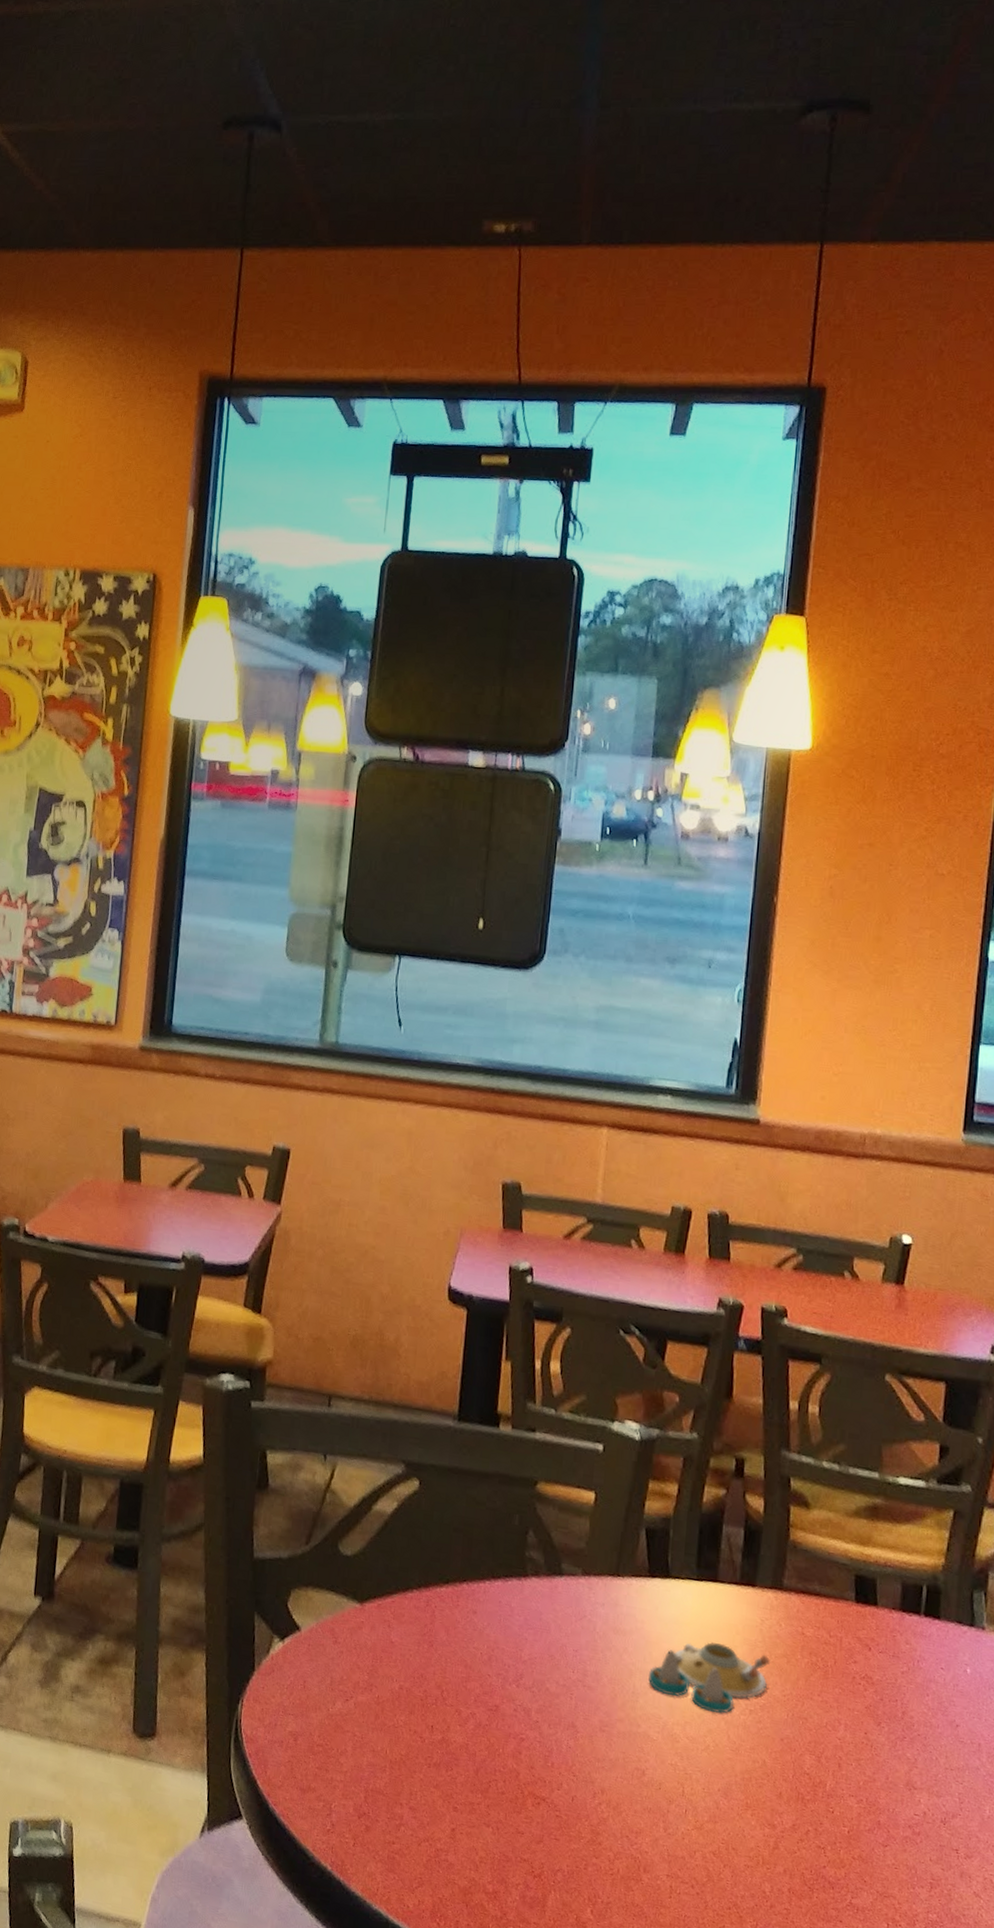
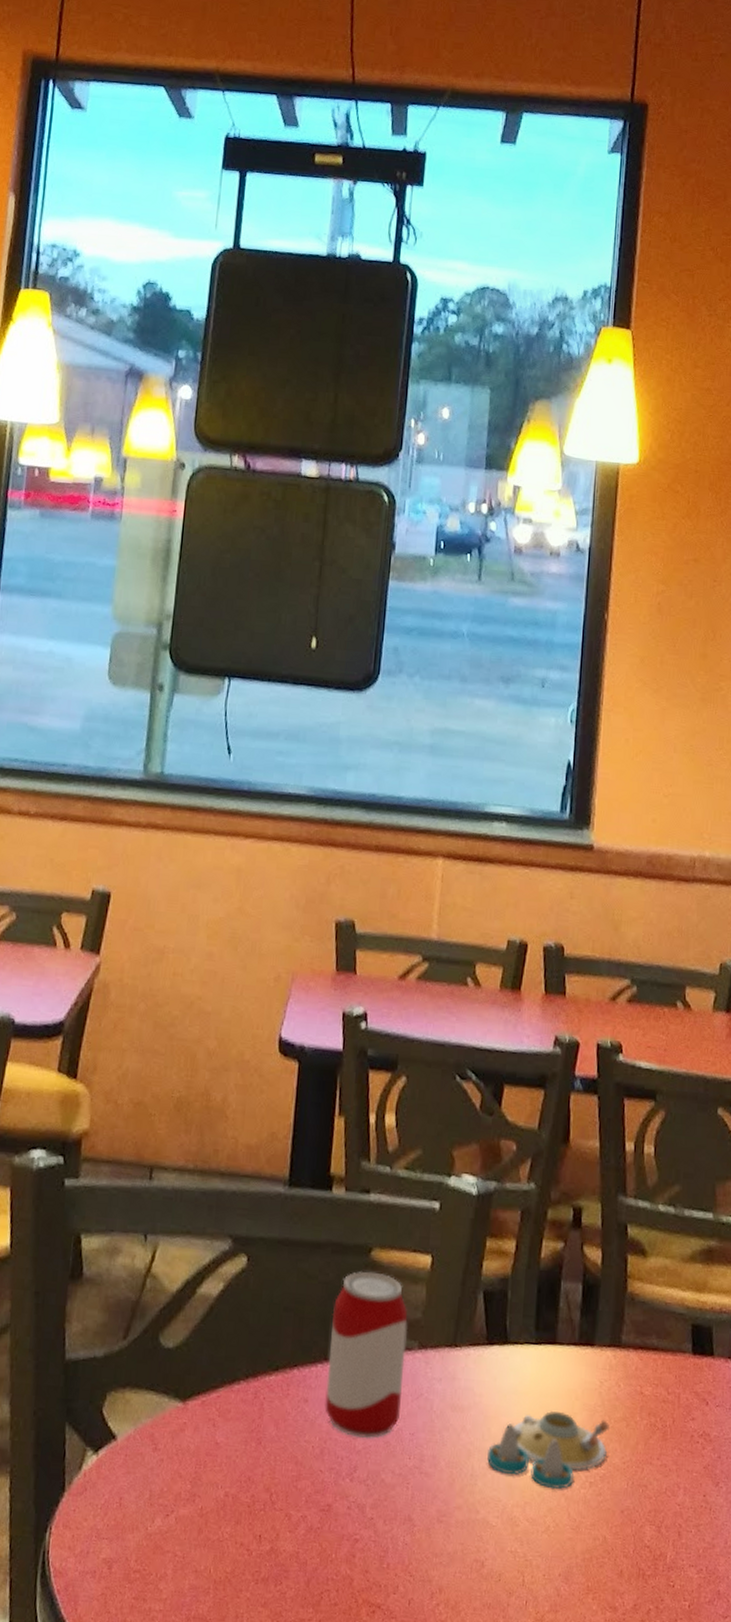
beverage can: none [492,1501,572,1651] -> present [325,1270,408,1439]

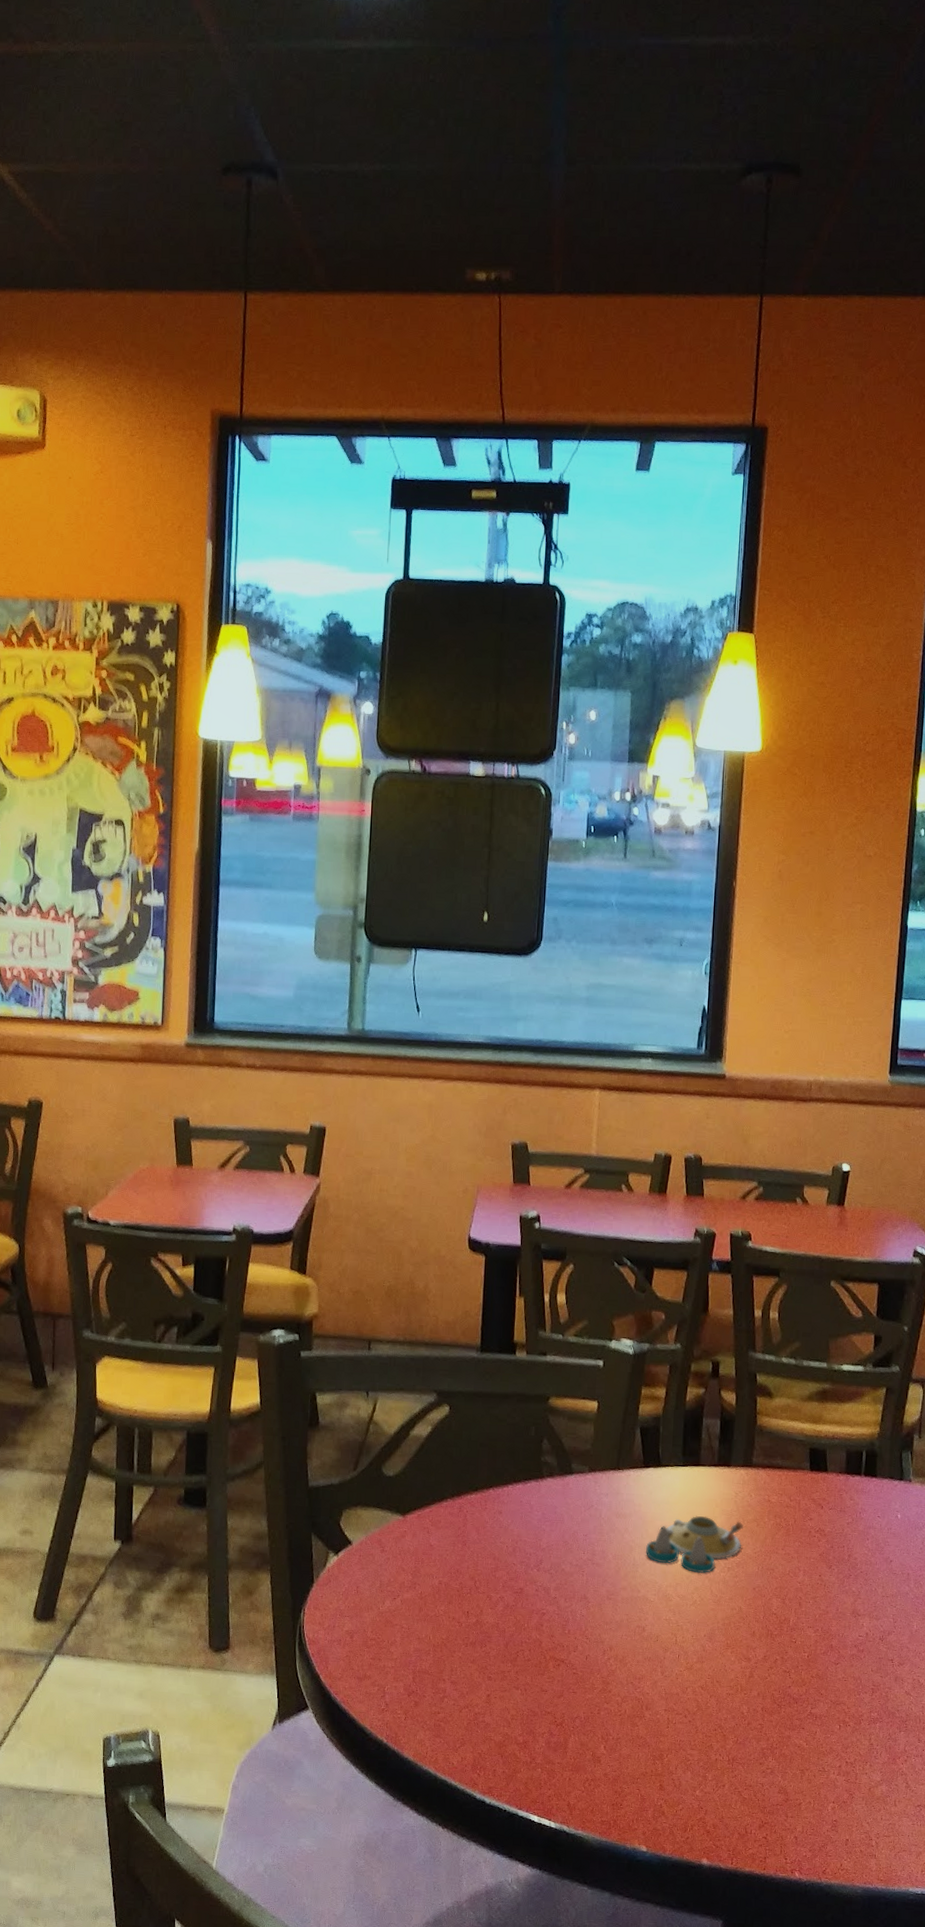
beverage can: present [325,1270,408,1439] -> none [515,1414,580,1540]

